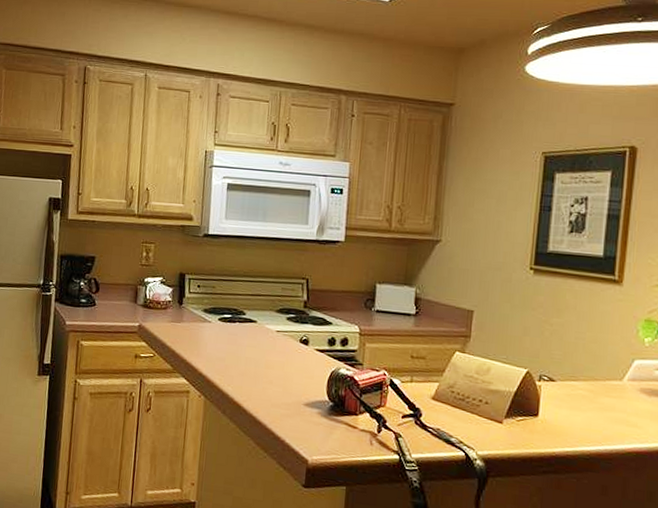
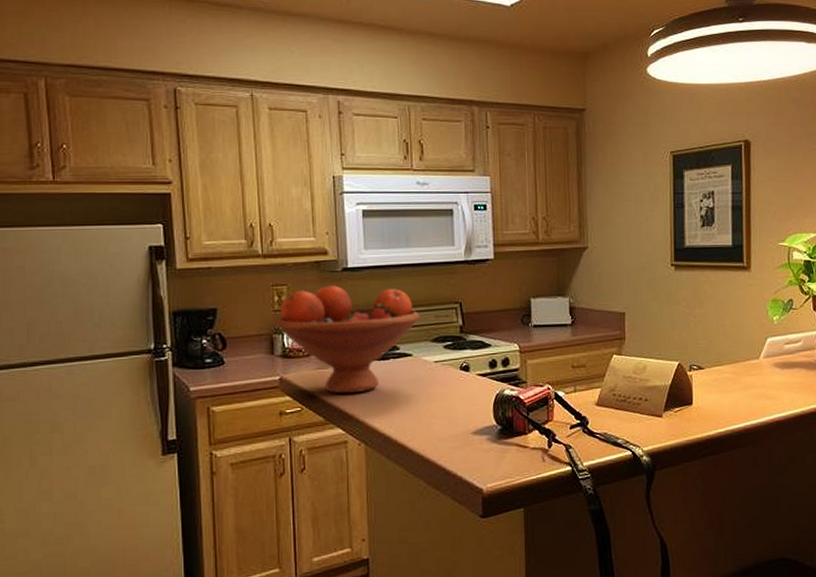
fruit bowl: none [141,248,268,349] -> present [276,285,420,394]

